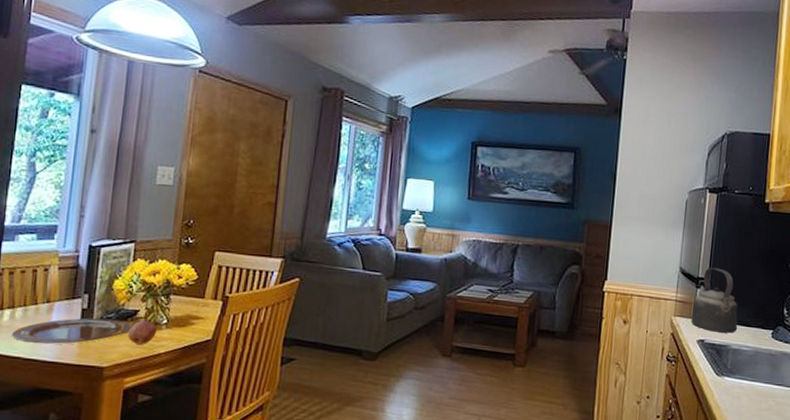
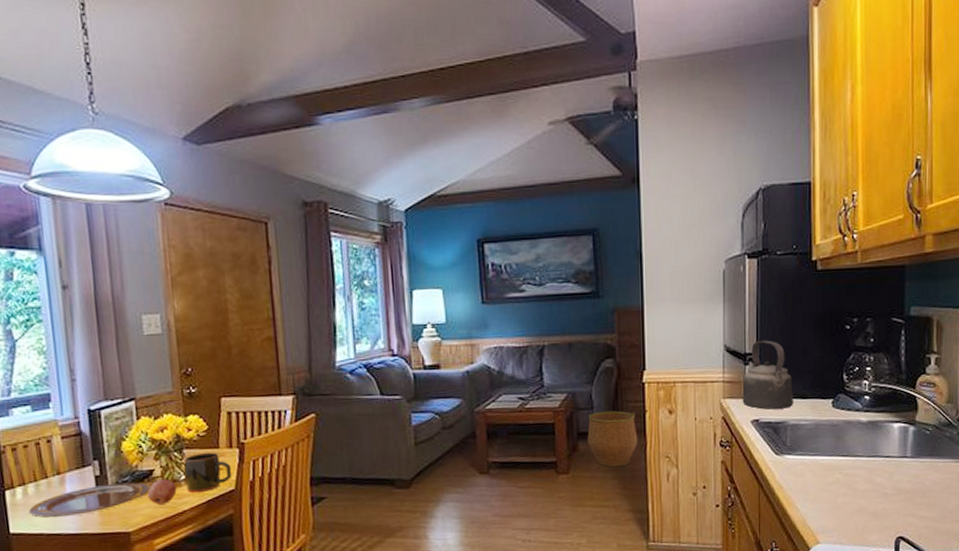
mug: none [166,300,213,338] -> present [183,452,232,492]
basket: none [546,312,593,367] -> present [587,410,638,467]

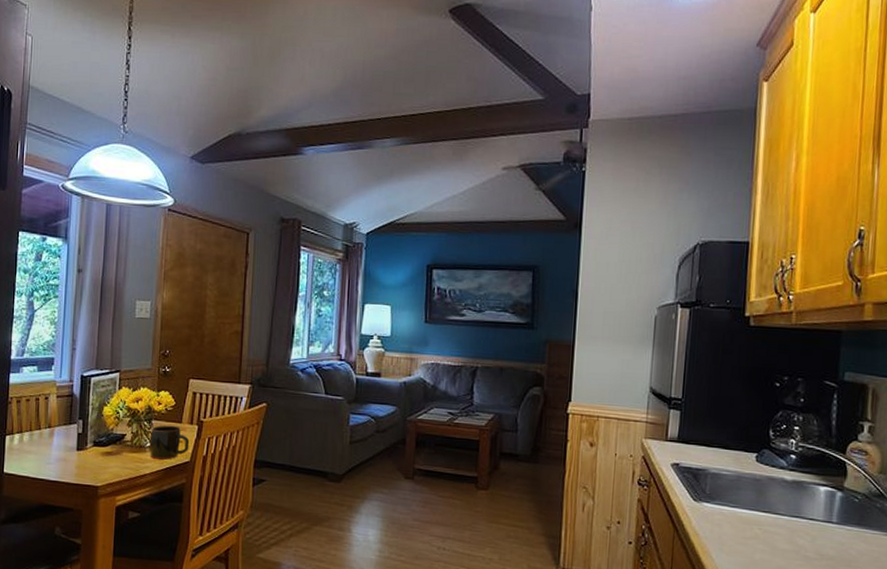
plate: present [28,482,151,518] -> none [21,441,121,466]
fruit: present [147,479,177,506] -> none [117,443,142,467]
basket: present [587,410,638,467] -> none [509,435,558,491]
kettle: present [742,340,793,410] -> none [663,387,717,456]

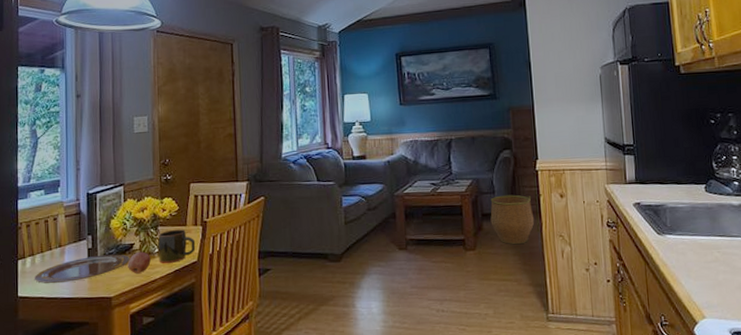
plate: none [21,441,121,466] -> present [34,254,131,284]
fruit: none [117,443,142,467] -> present [127,251,151,274]
basket: none [509,435,558,491] -> present [490,194,535,245]

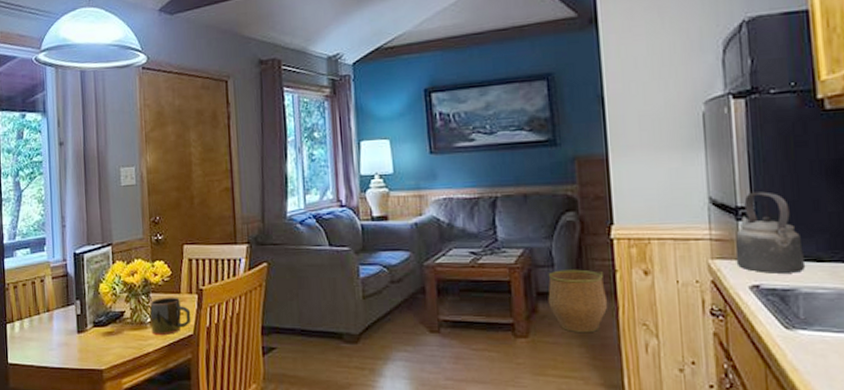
plate: present [34,254,131,284] -> none [23,322,122,352]
fruit: present [127,251,151,274] -> none [118,320,143,346]
kettle: none [623,133,670,194] -> present [735,191,805,274]

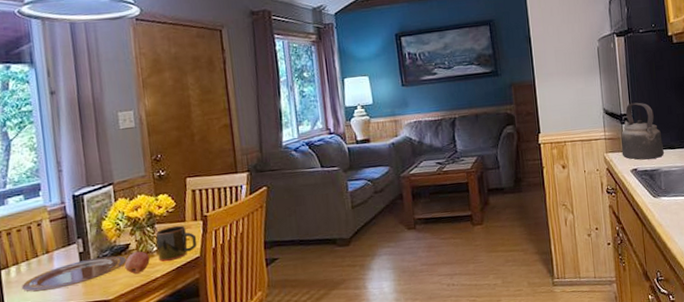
plate: none [23,322,122,352] -> present [21,255,128,292]
fruit: none [118,320,143,346] -> present [124,251,150,275]
basket: present [548,269,608,333] -> none [495,168,539,217]

